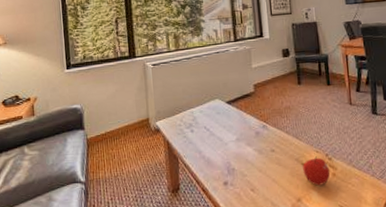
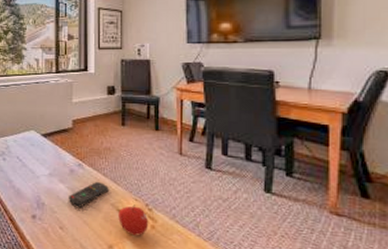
remote control: none [257,139,293,167] -> present [69,181,109,208]

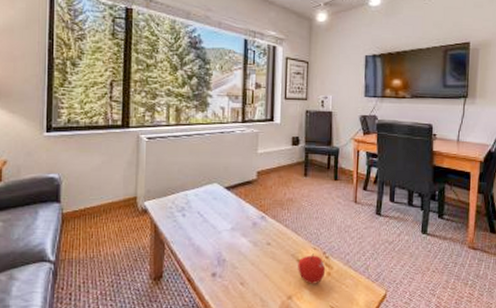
remote control: present [69,181,109,208] -> none [250,233,290,261]

